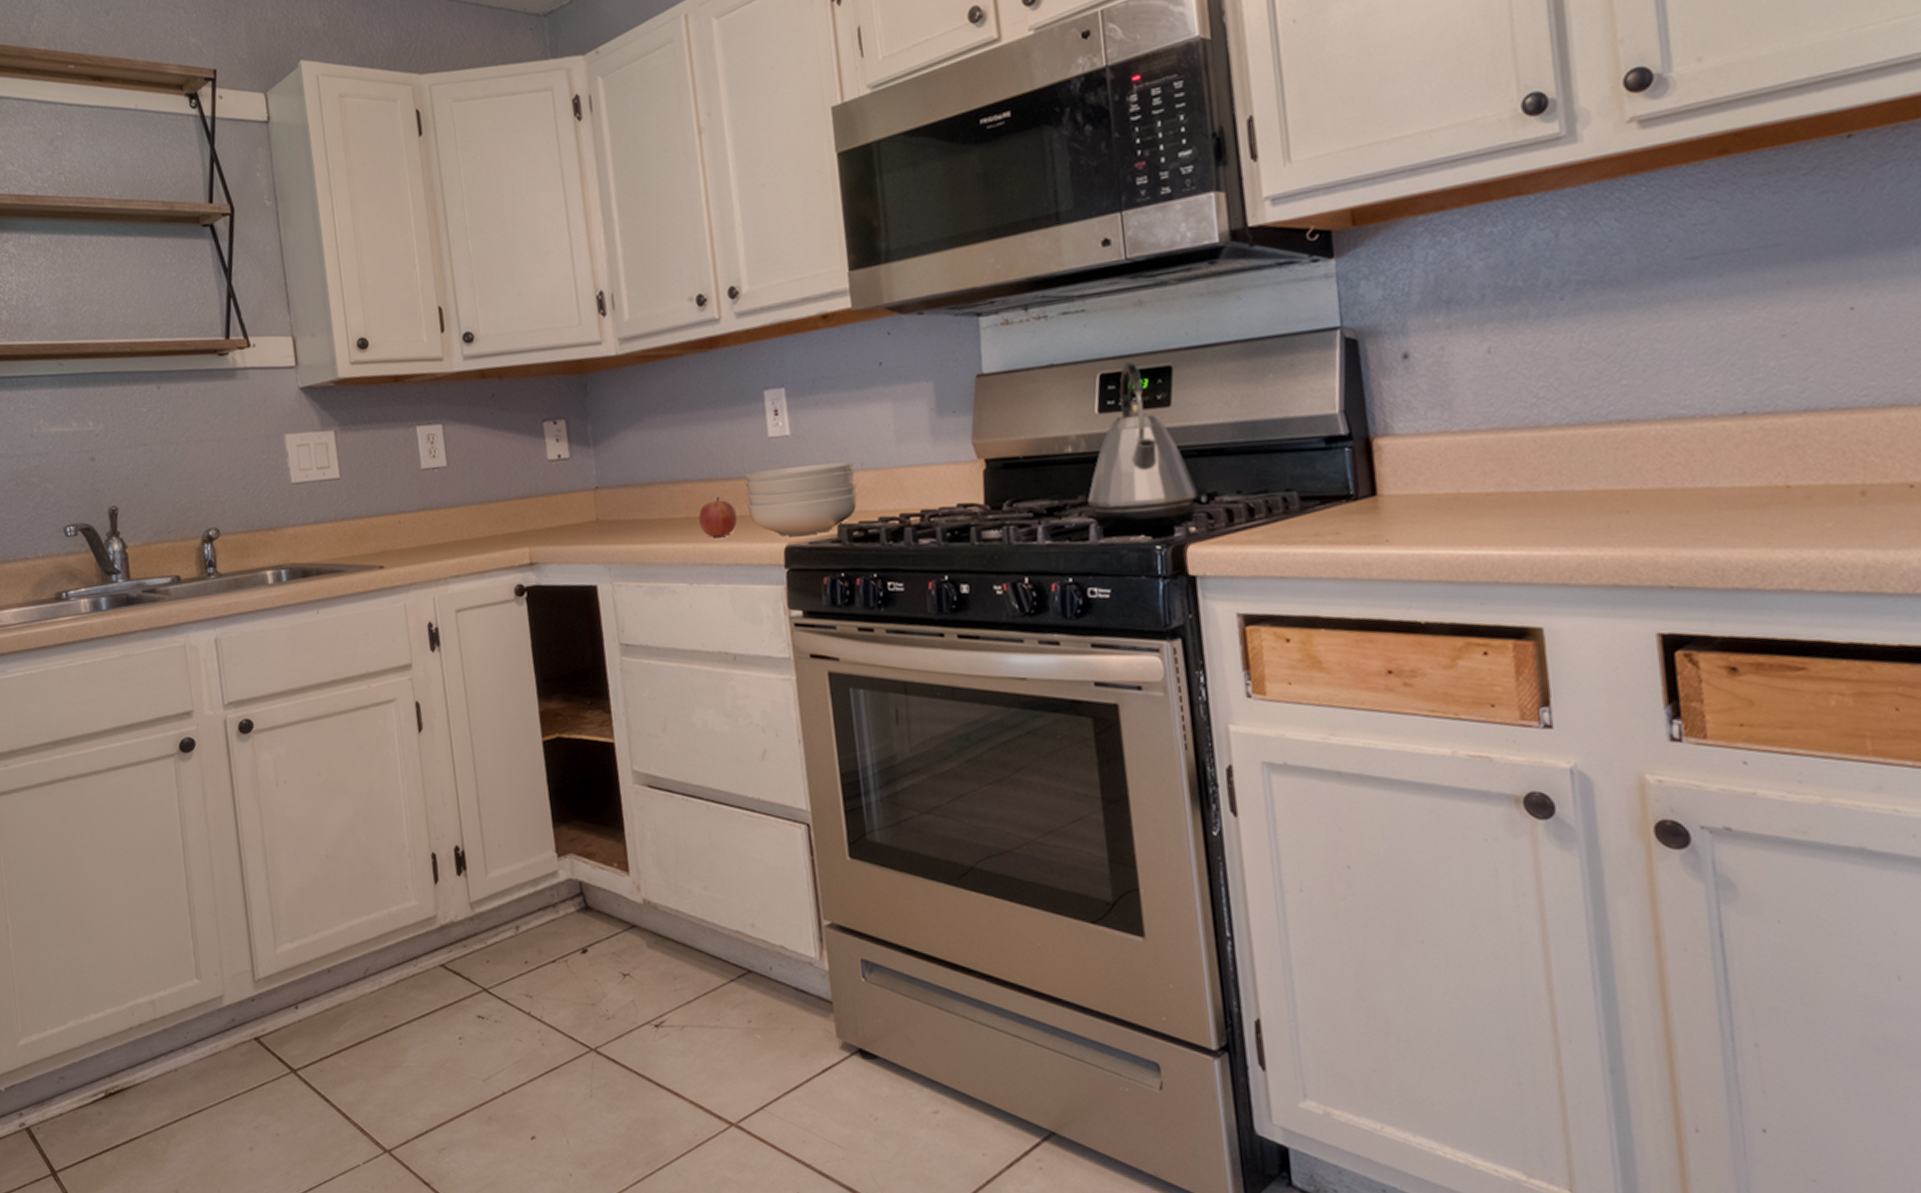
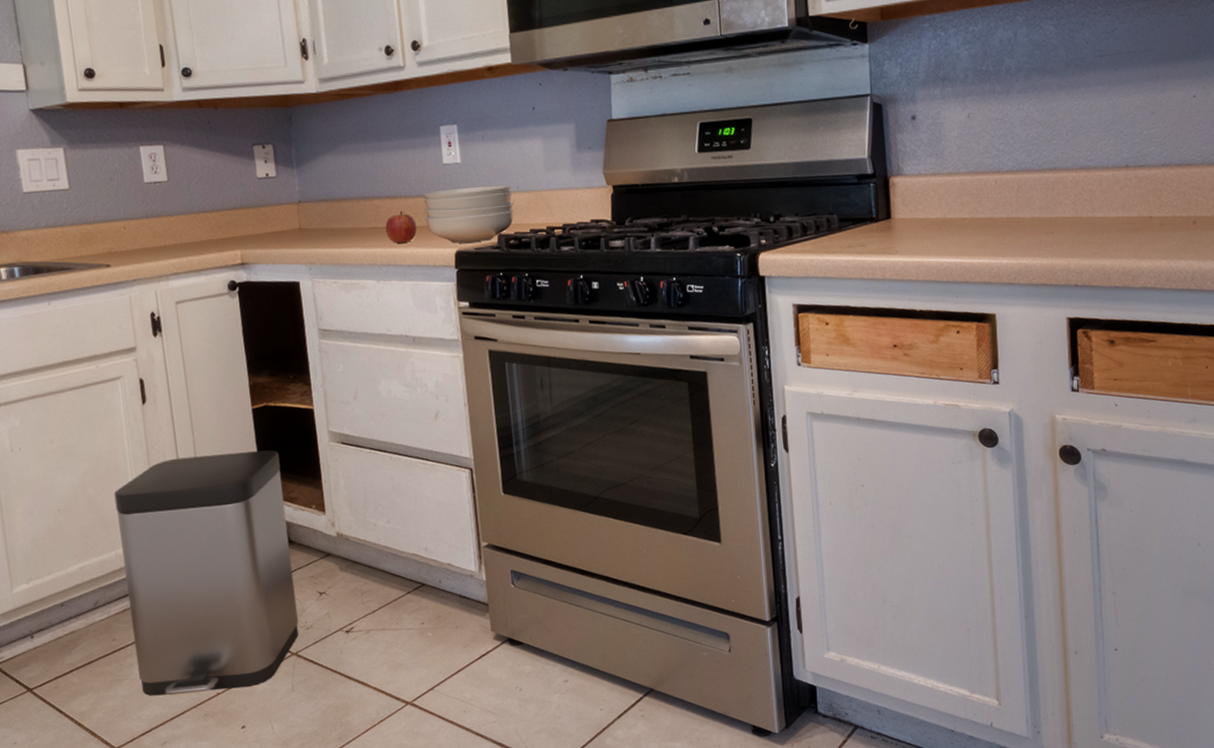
pedal bin: none [386,792,598,1090] -> present [114,450,298,696]
kettle: present [1087,362,1198,532] -> none [688,114,768,243]

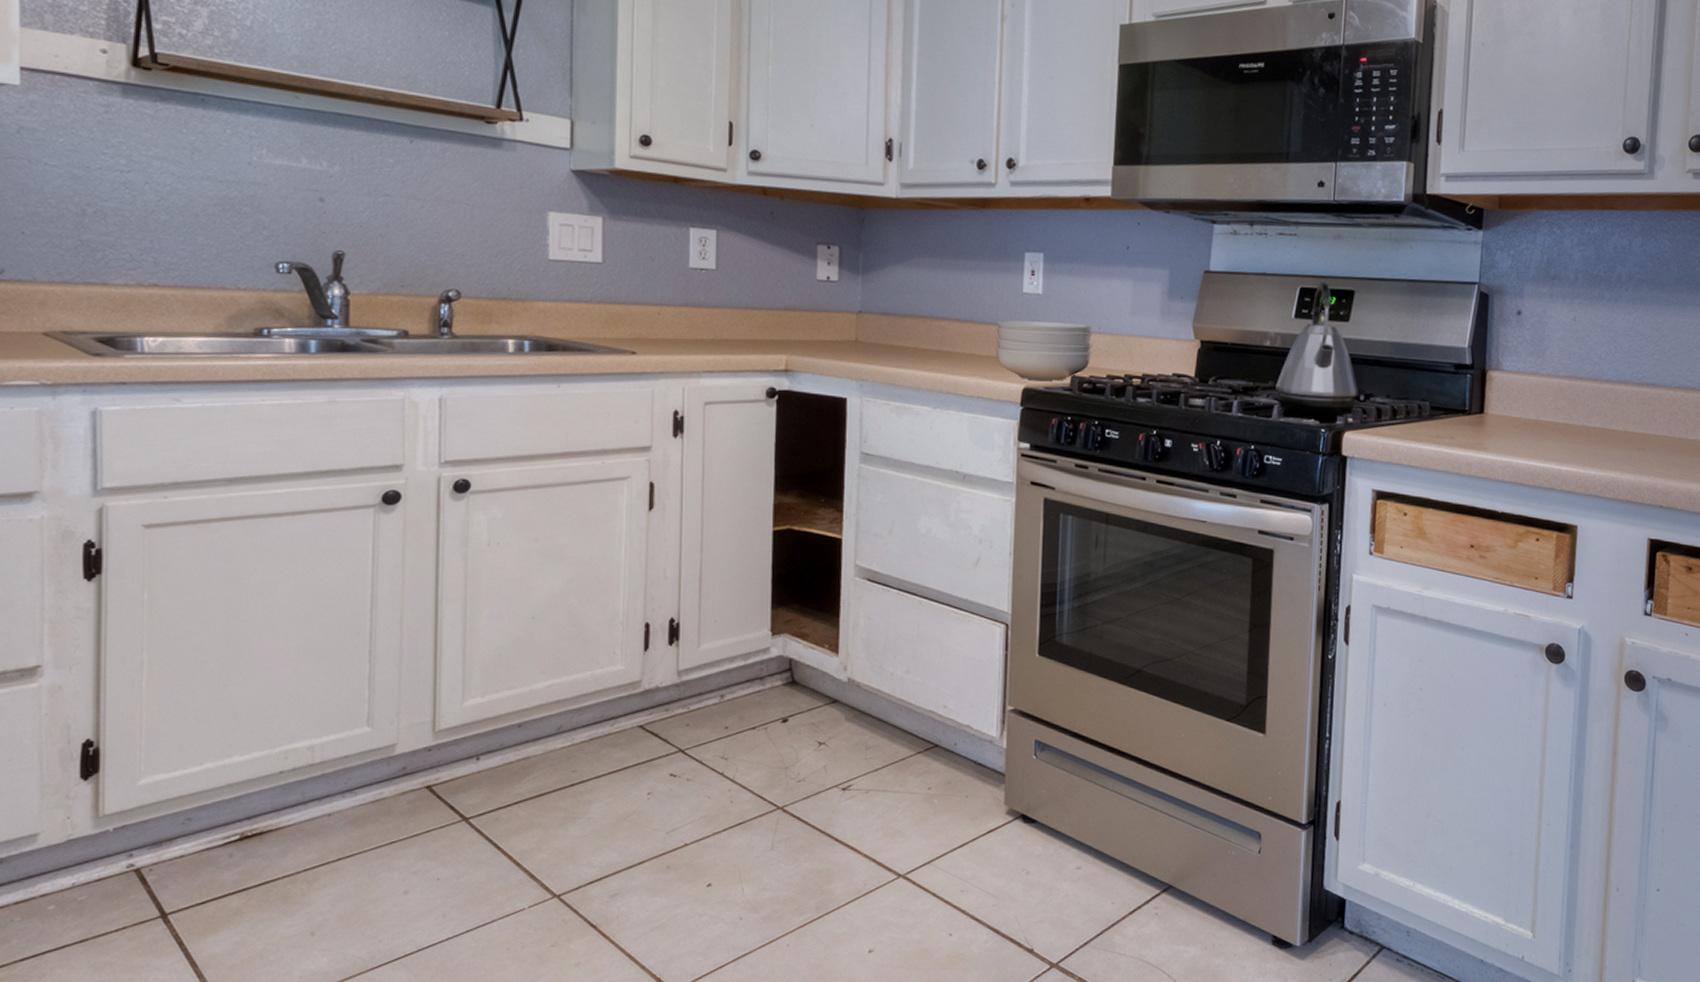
pedal bin: present [114,450,298,696] -> none [596,575,796,841]
fruit: present [385,211,417,243] -> none [950,337,985,371]
kettle: none [688,114,768,243] -> present [1275,282,1359,417]

